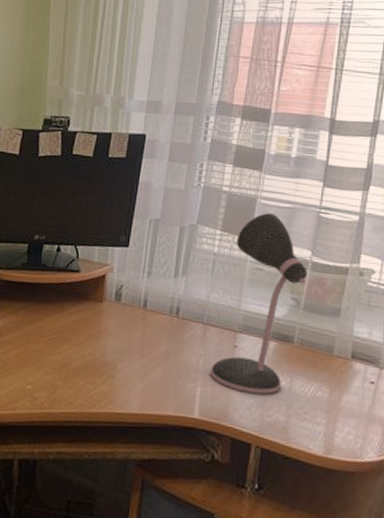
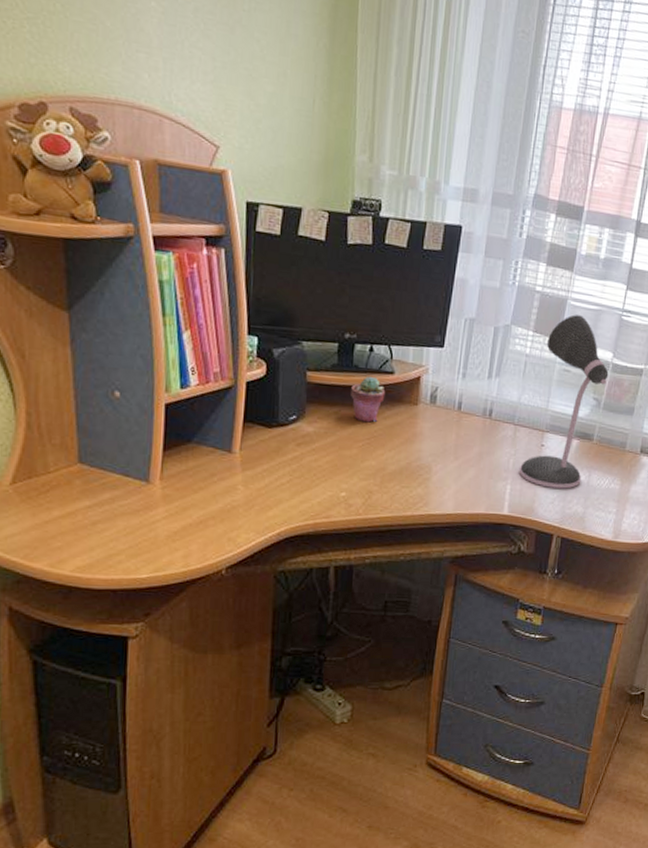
potted succulent: none [38,274,72,318] -> present [351,376,386,423]

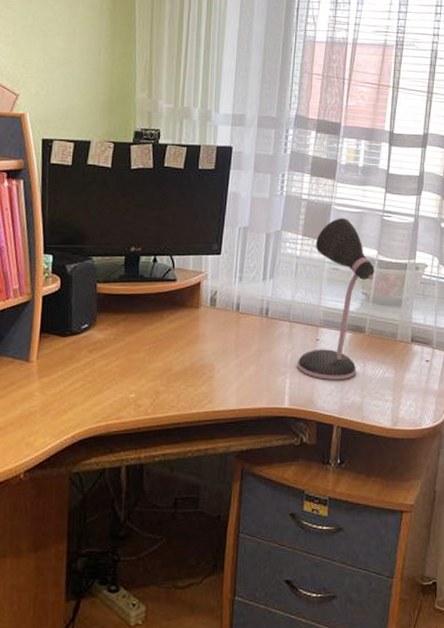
potted succulent: present [351,376,386,423] -> none [137,284,169,327]

